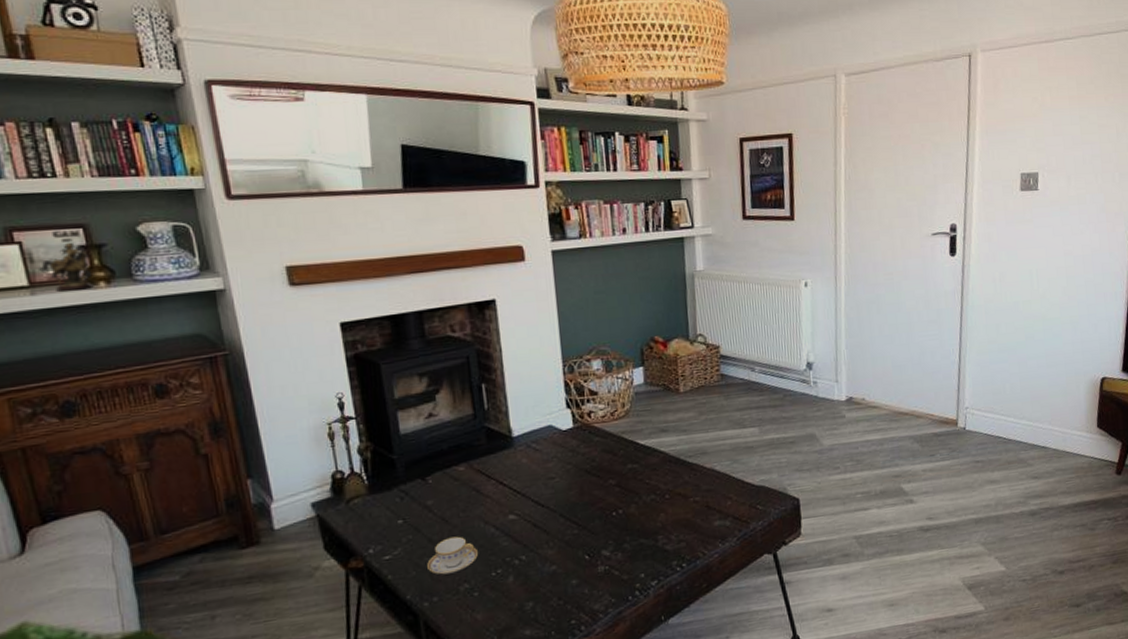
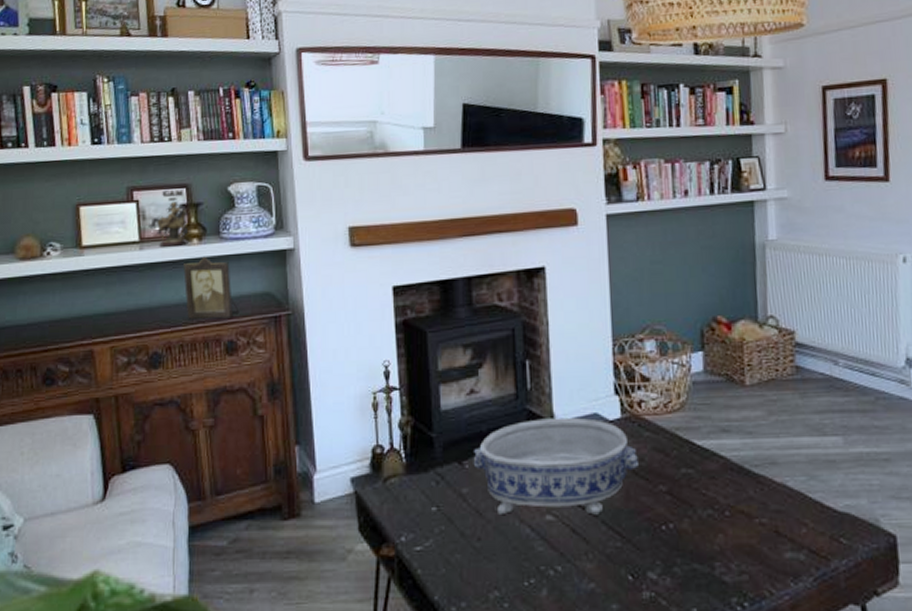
photo frame: none [91,300,167,365] -> present [184,256,240,320]
teacup: present [427,536,479,575] -> none [458,533,512,577]
decorative bowl: none [435,430,592,521] -> present [473,417,640,516]

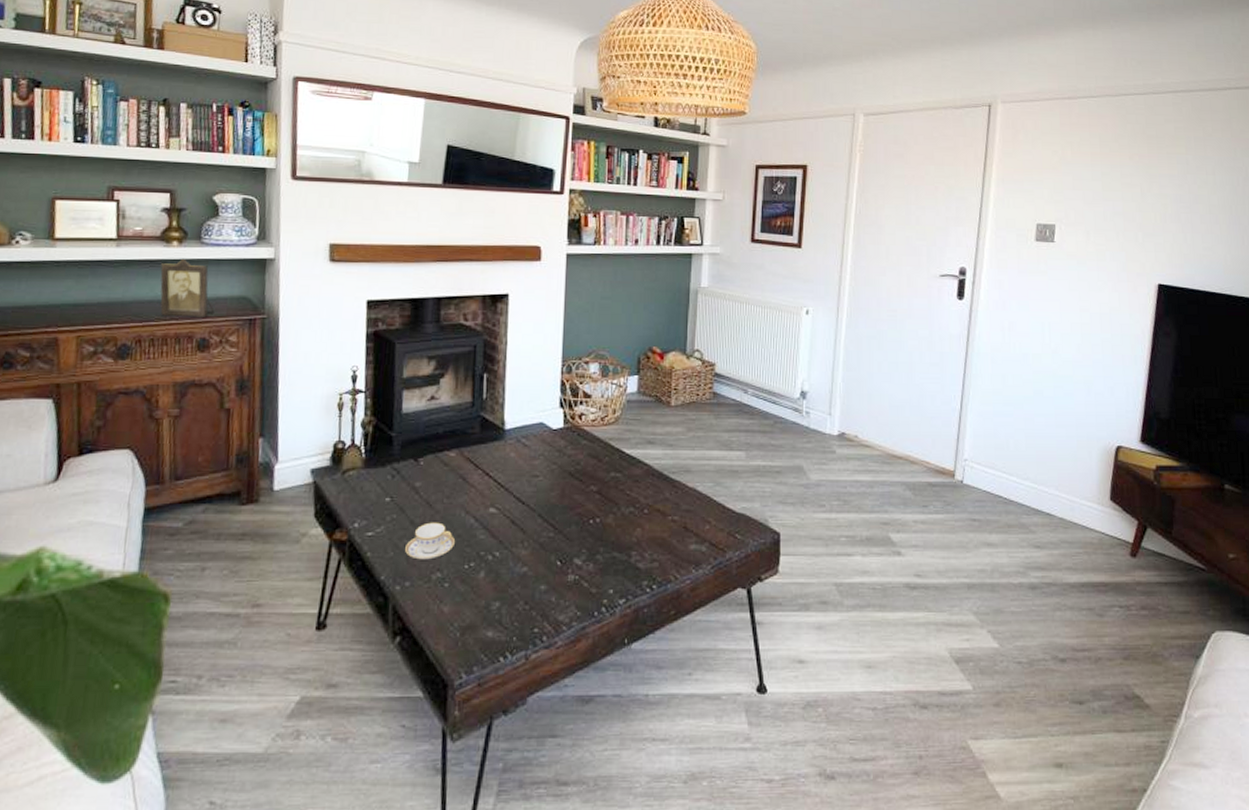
decorative figurine: present [147,189,188,247] -> none [126,192,170,247]
teacup: none [458,533,512,577] -> present [405,522,456,560]
decorative bowl: present [473,417,640,516] -> none [427,424,576,509]

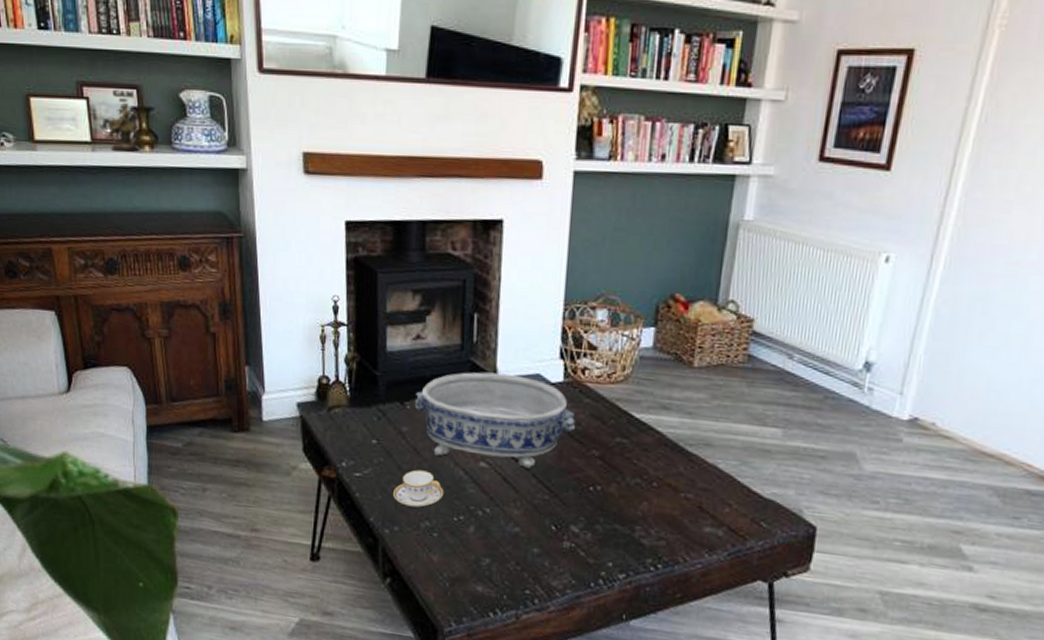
decorative figurine: none [126,192,170,247] -> present [99,89,139,152]
photo frame: present [160,258,215,318] -> none [136,166,192,234]
decorative bowl: none [427,424,576,509] -> present [414,371,576,469]

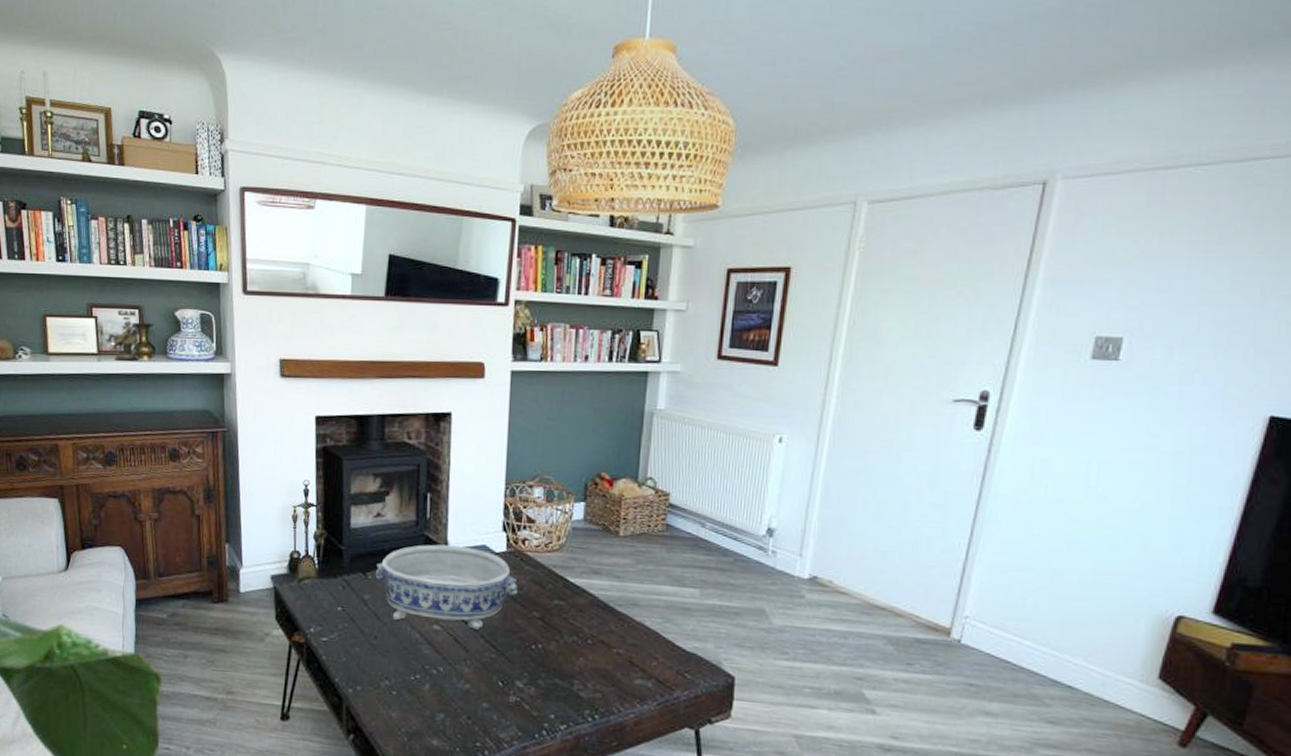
teacup: present [393,470,444,508] -> none [356,633,402,668]

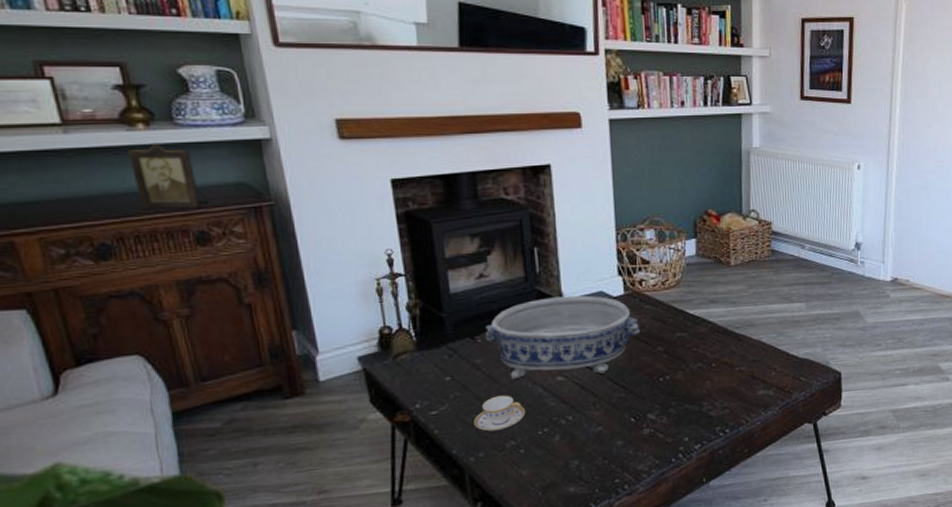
decorative figurine: present [104,309,140,361] -> none [70,67,130,131]
photo frame: none [135,372,182,429] -> present [128,143,209,210]
teacup: none [356,633,402,668] -> present [474,395,526,432]

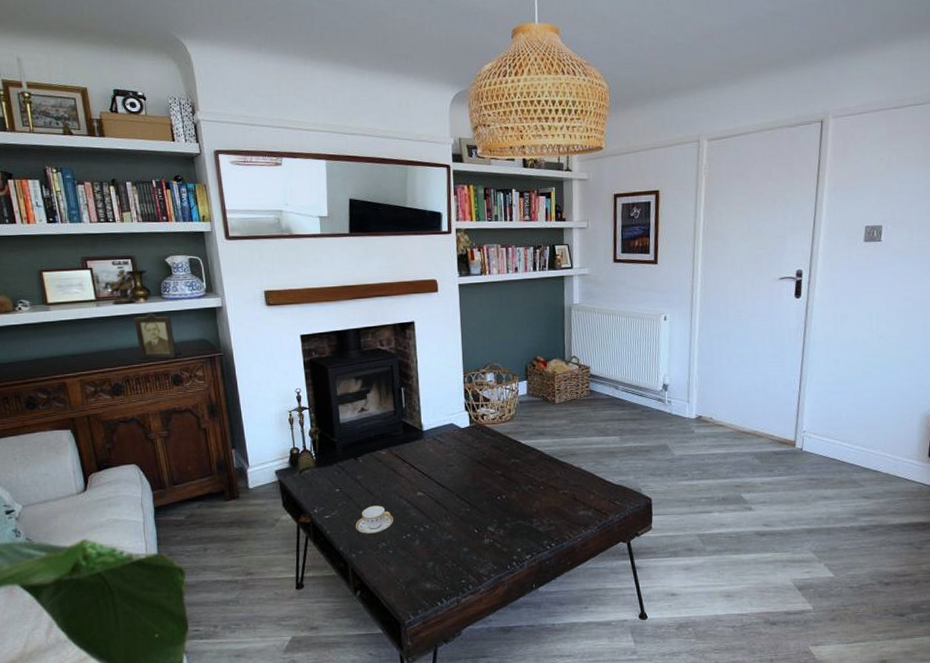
decorative figurine: none [70,67,130,131] -> present [101,260,135,305]
decorative bowl: present [485,295,641,380] -> none [364,426,483,494]

